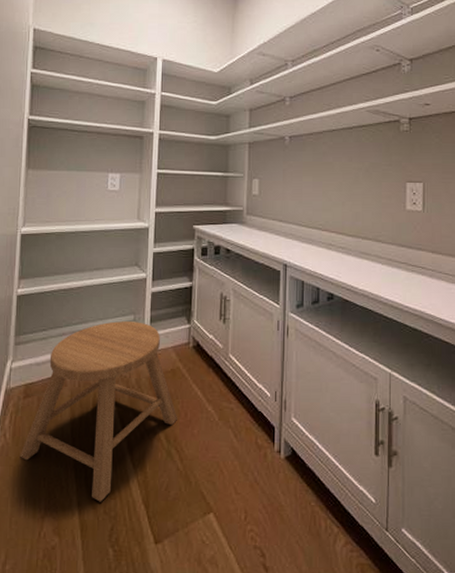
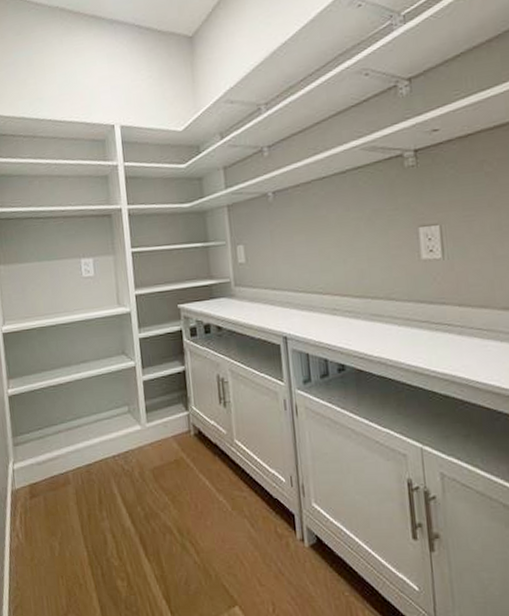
stool: present [20,321,178,502] -> none [35,413,189,598]

